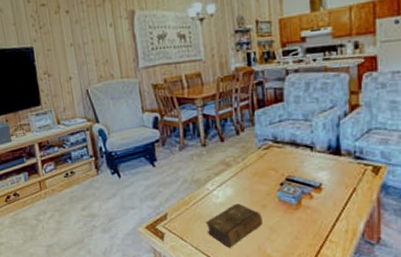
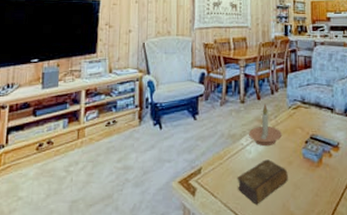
candle holder: none [214,145,253,191] -> present [249,103,283,147]

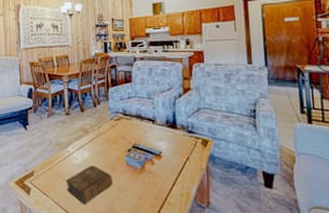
candle holder: present [249,103,283,147] -> none [75,115,106,154]

